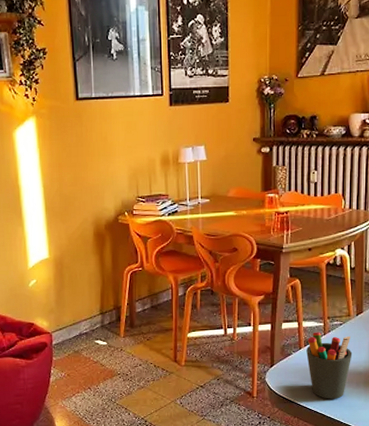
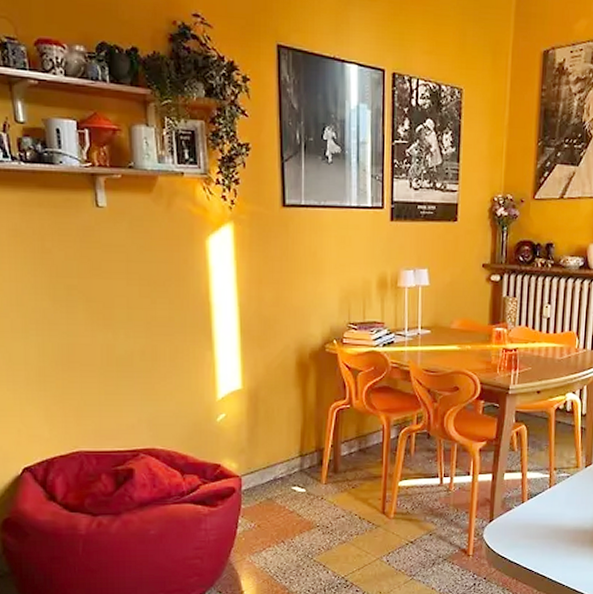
pen holder: present [306,332,353,399] -> none [529,484,579,559]

